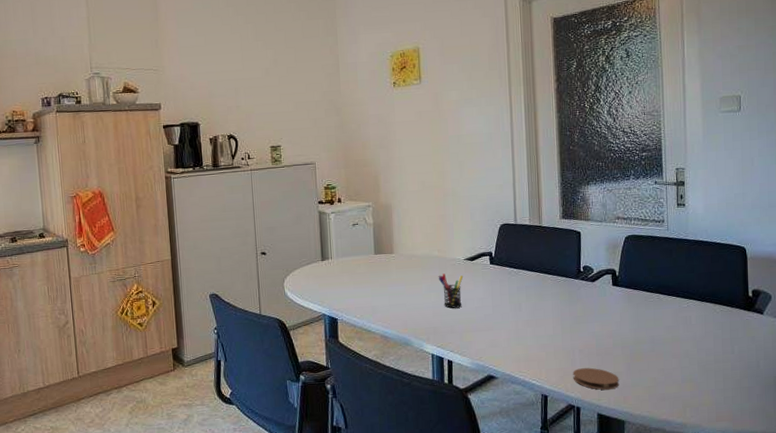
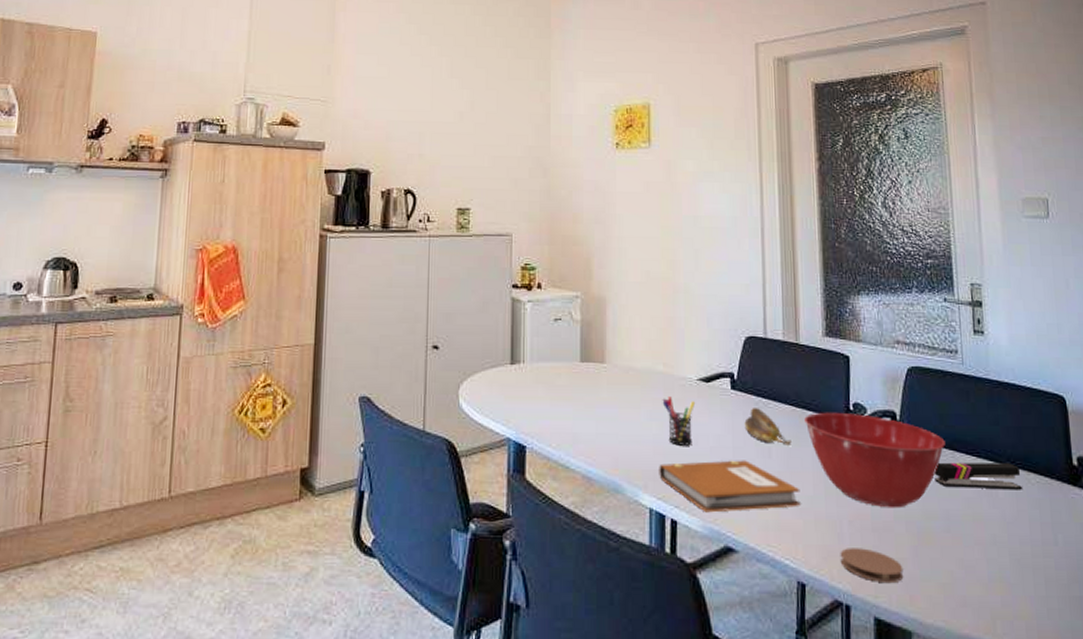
notebook: none [437,314,544,353] -> present [659,460,801,513]
banana: none [501,276,536,301] -> present [744,408,791,446]
mixing bowl: none [546,273,653,339] -> present [804,412,945,508]
stapler: none [644,299,709,320] -> present [934,462,1022,490]

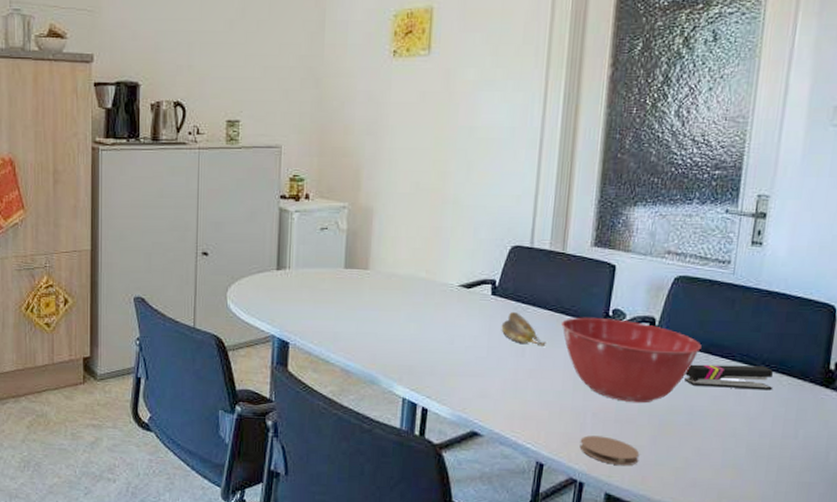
notebook: present [659,460,801,513] -> none [414,358,549,403]
pen holder: present [662,396,696,446] -> none [422,301,455,345]

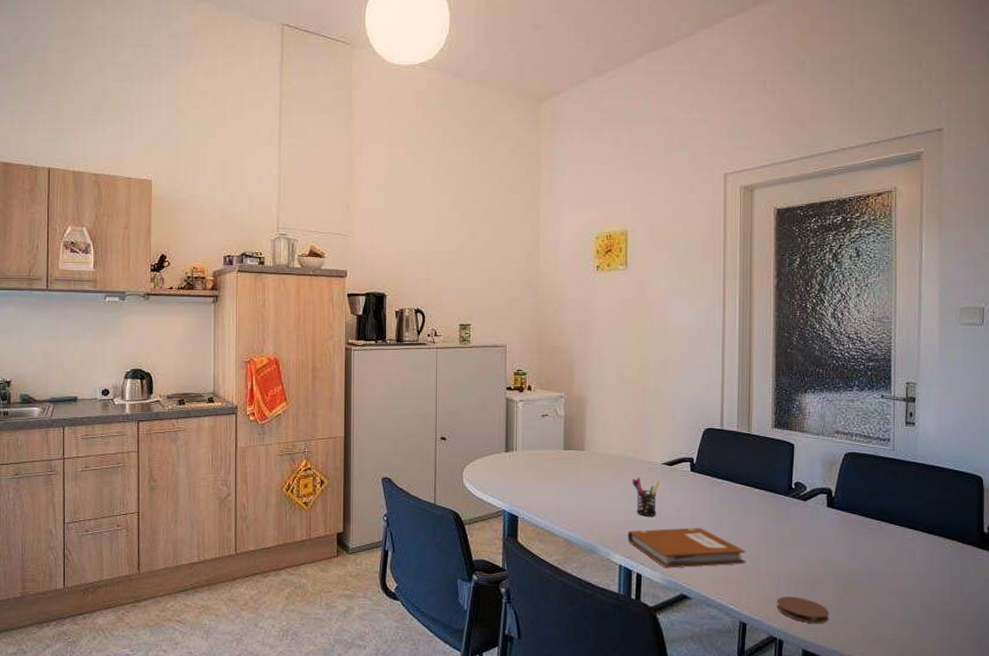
notebook: none [414,358,549,403] -> present [628,527,746,569]
pen holder: none [422,301,455,345] -> present [632,477,660,516]
banana: present [501,312,546,346] -> none [701,486,740,516]
mixing bowl: present [561,317,702,404] -> none [752,489,873,566]
stapler: present [684,364,774,390] -> none [862,530,937,552]

